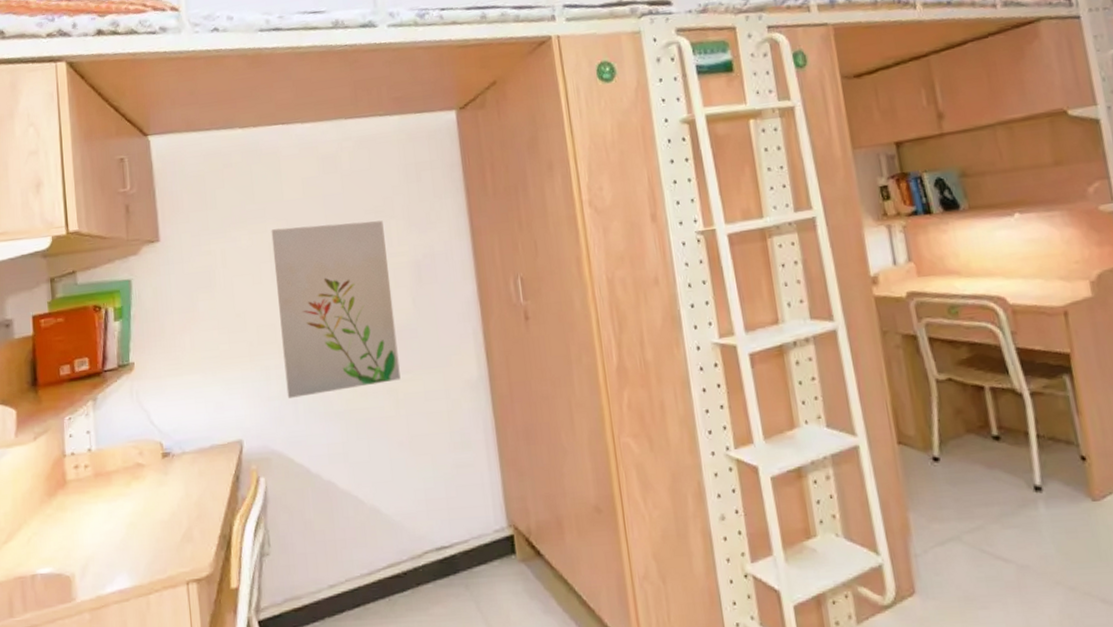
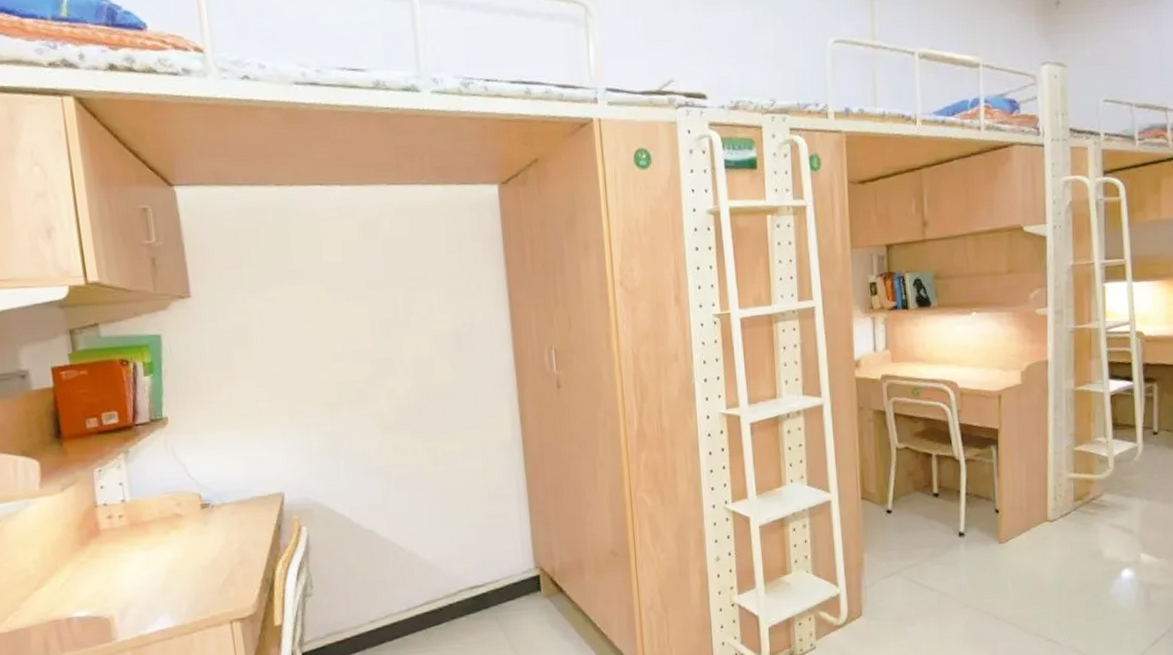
wall art: present [271,220,401,398] -> none [310,288,439,454]

